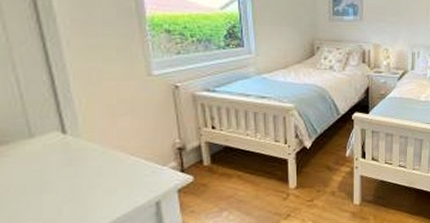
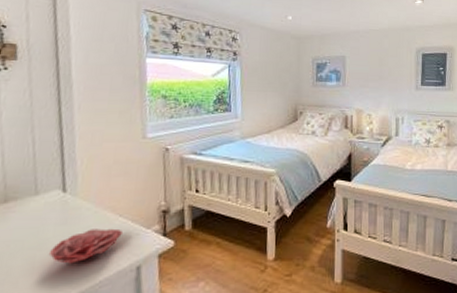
flower: none [56,167,136,204] -> present [48,228,122,264]

